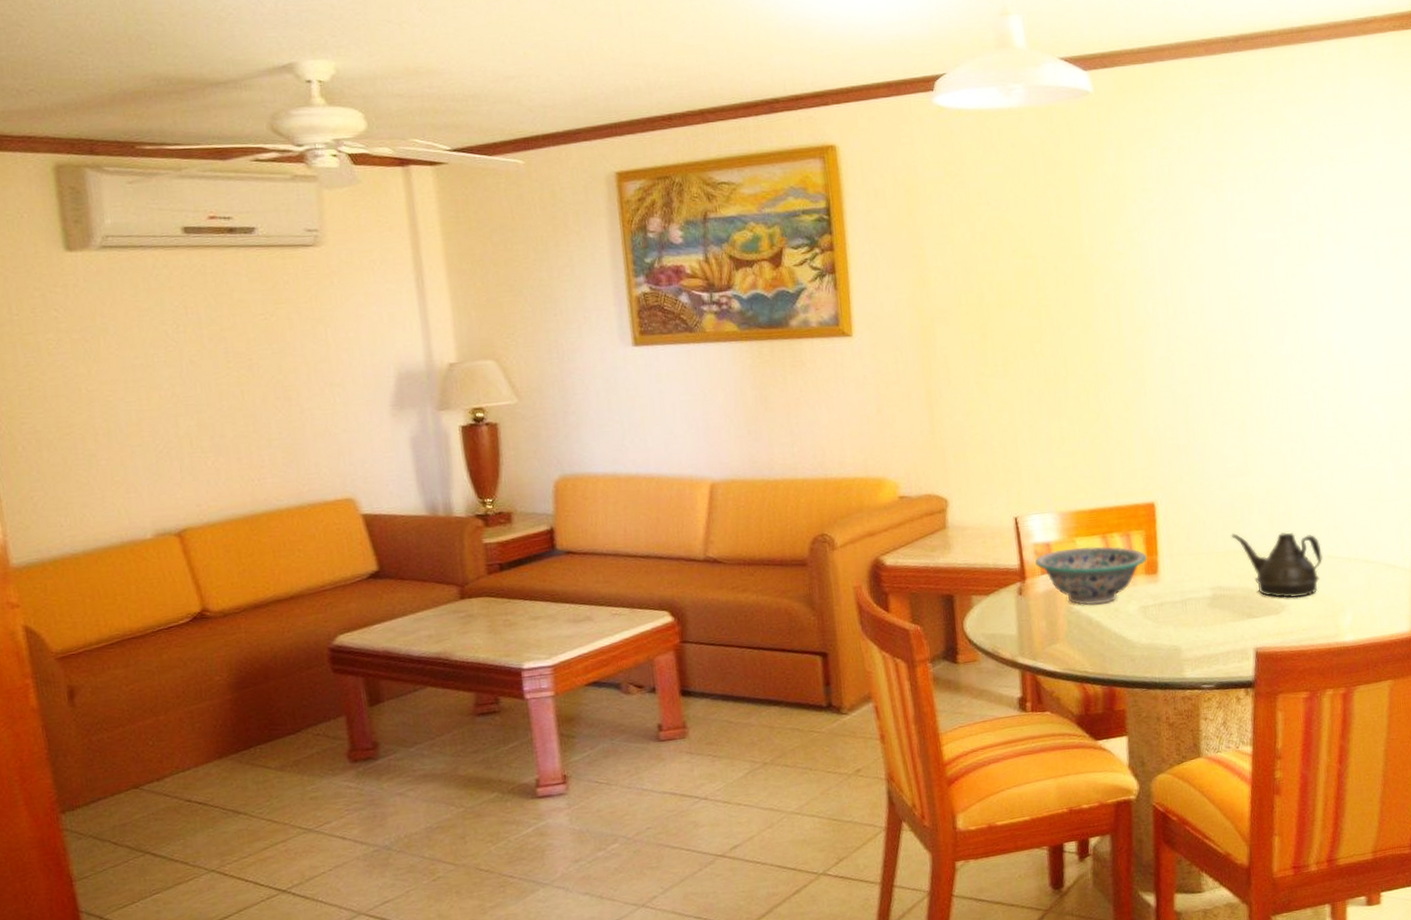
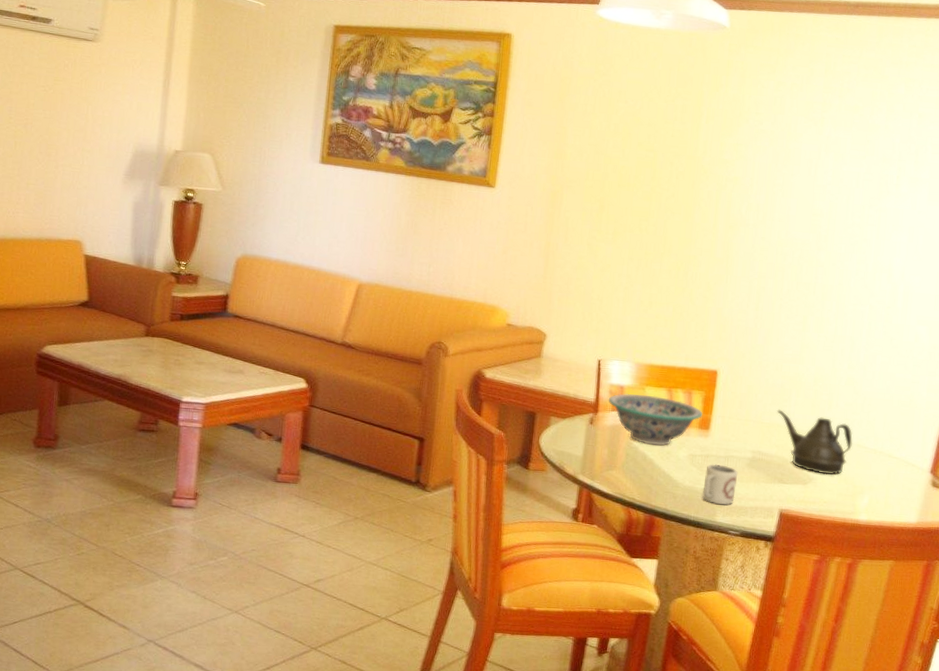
cup: none [1162,610,1202,658] -> present [701,463,738,506]

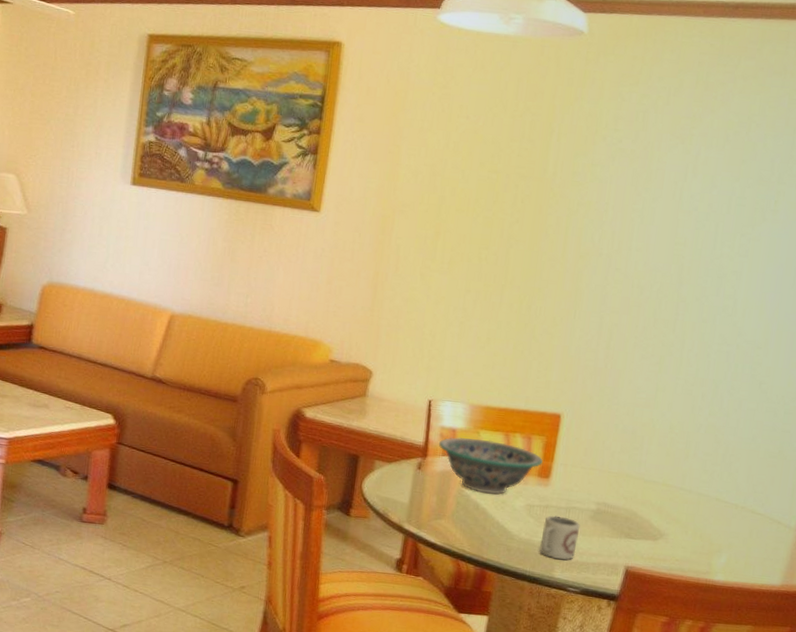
teapot: present [776,409,853,475] -> none [626,458,712,530]

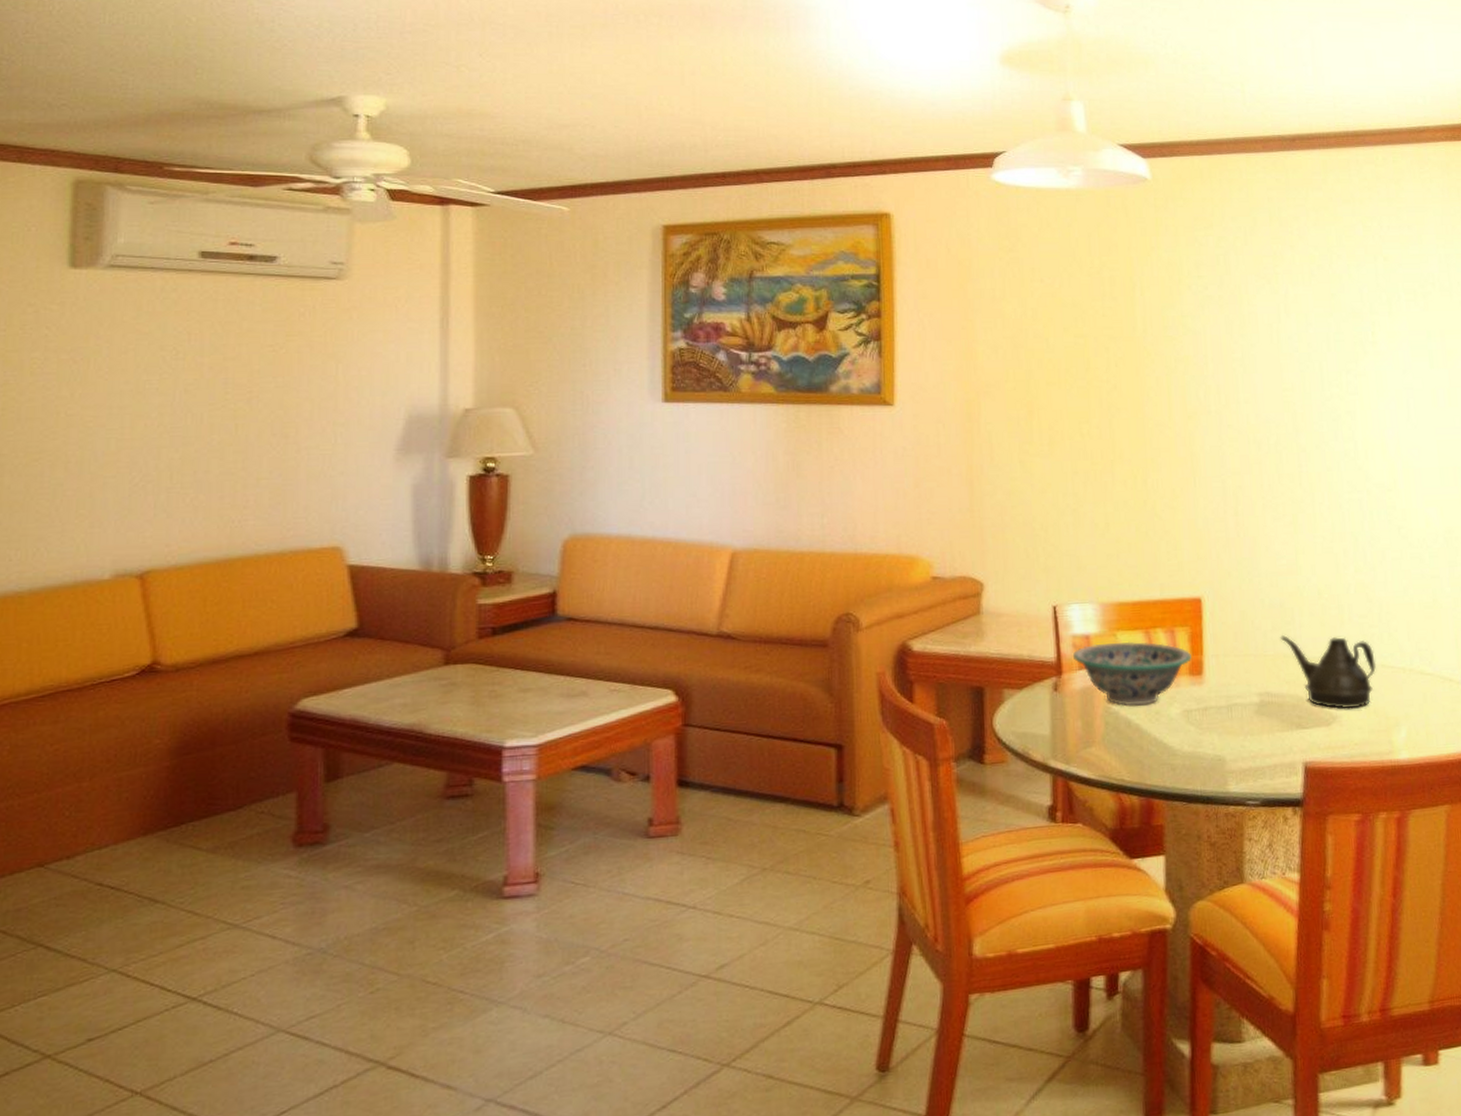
cup: present [538,515,581,561] -> none [1206,716,1248,770]
teapot: none [626,458,712,530] -> present [1280,635,1376,709]

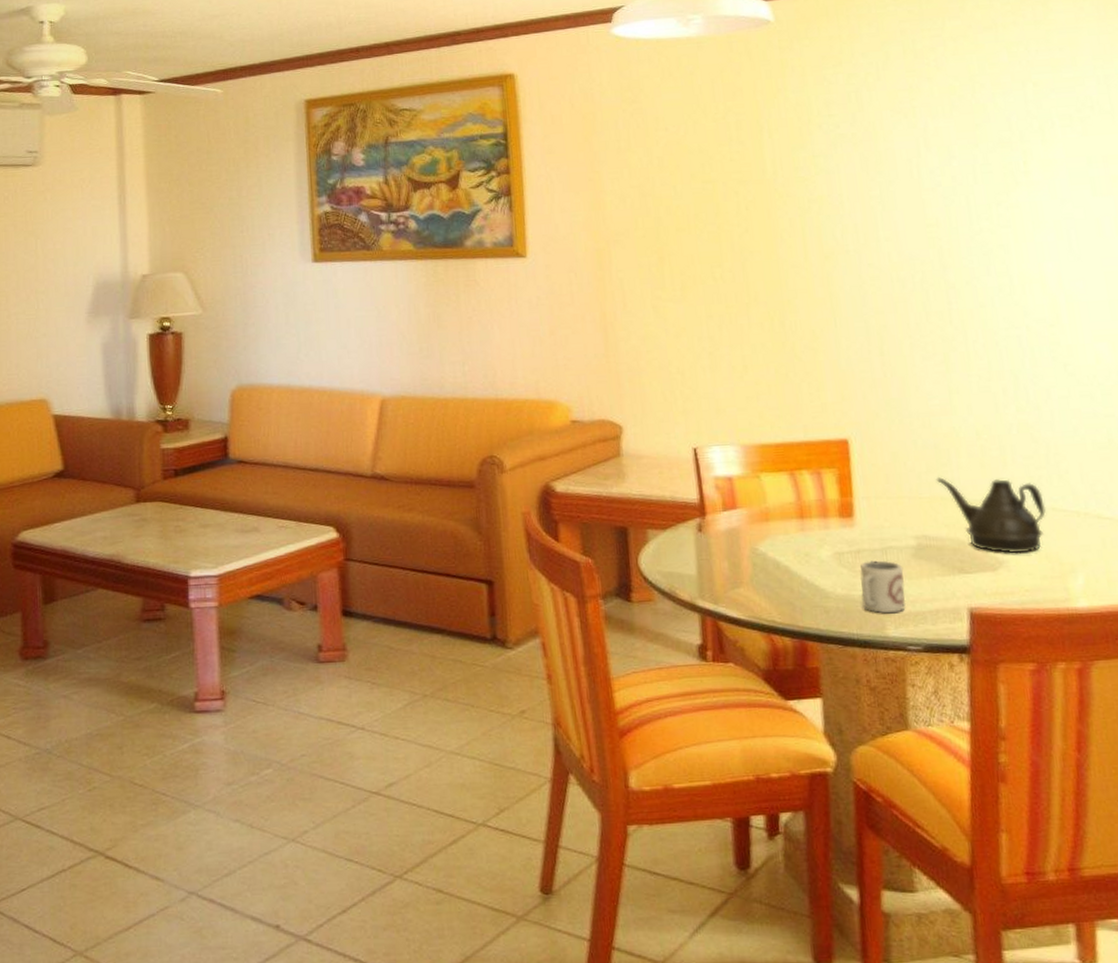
decorative bowl: present [1072,641,1192,706] -> none [715,483,841,548]
cup: none [1206,716,1248,770] -> present [860,559,907,614]

